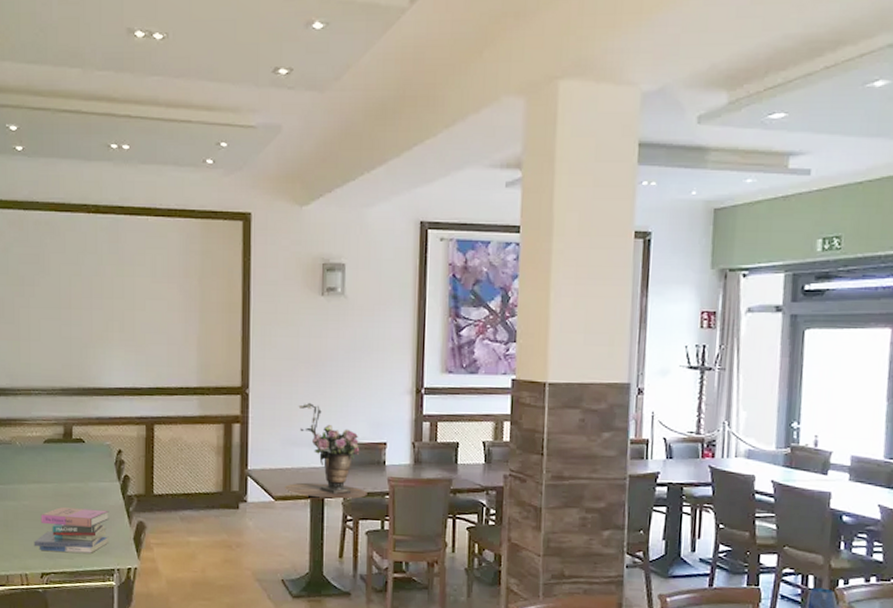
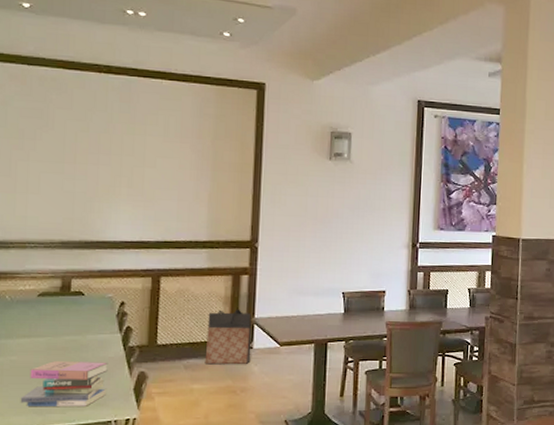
bag: none [200,459,245,518] -> present [204,309,251,365]
flower arrangement: present [284,402,367,500] -> none [289,255,367,343]

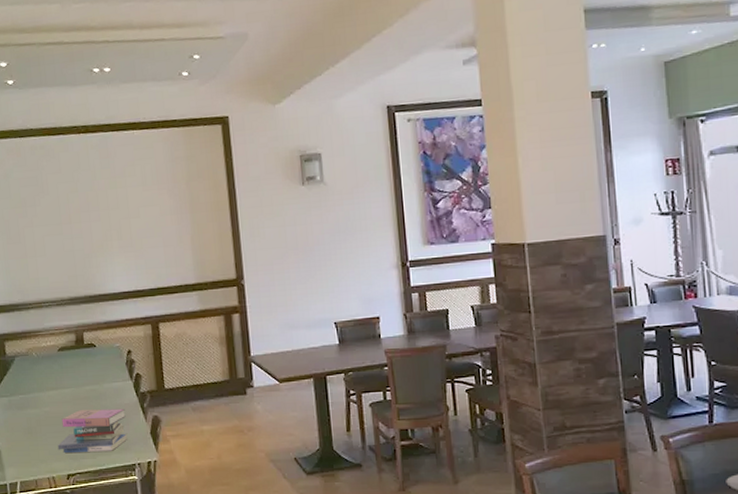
bag: present [204,309,251,365] -> none [207,348,253,406]

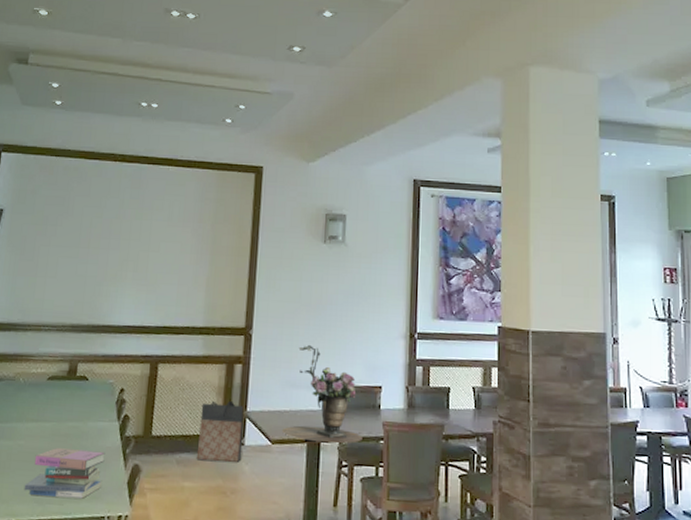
bag: none [207,348,253,406] -> present [196,400,244,462]
flower arrangement: none [287,286,367,376] -> present [281,344,363,444]

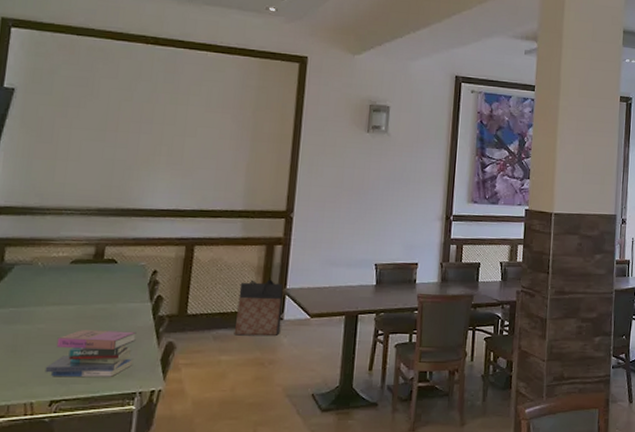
flower arrangement: present [281,344,363,444] -> none [320,226,398,315]

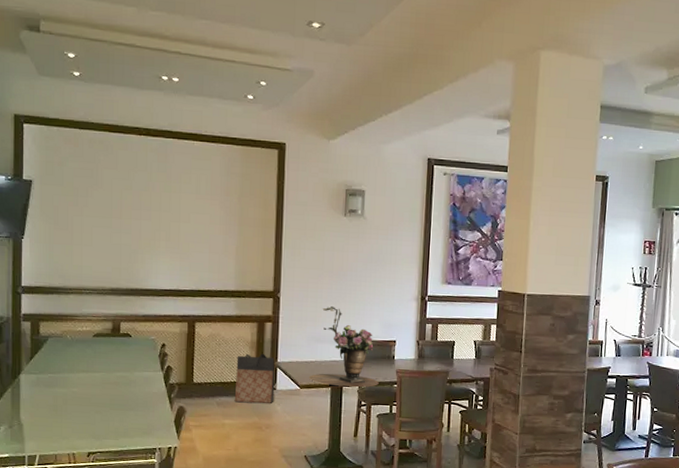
books: present [45,330,137,377] -> none [81,394,153,435]
flower arrangement: none [320,226,398,315] -> present [308,305,379,388]

